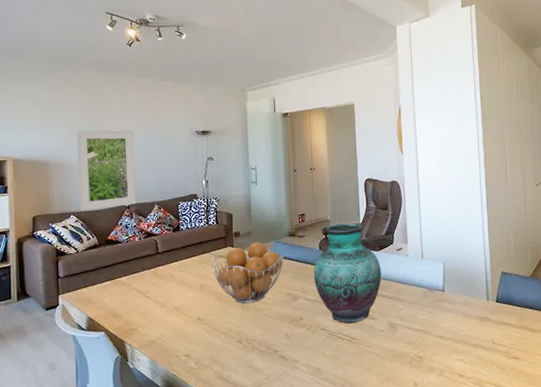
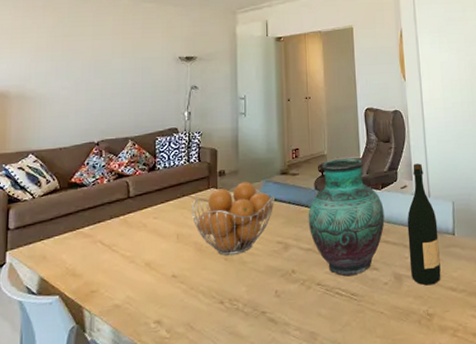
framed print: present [76,130,137,211] -> none [40,56,109,149]
wine bottle: none [401,229,431,334] -> present [407,163,441,286]

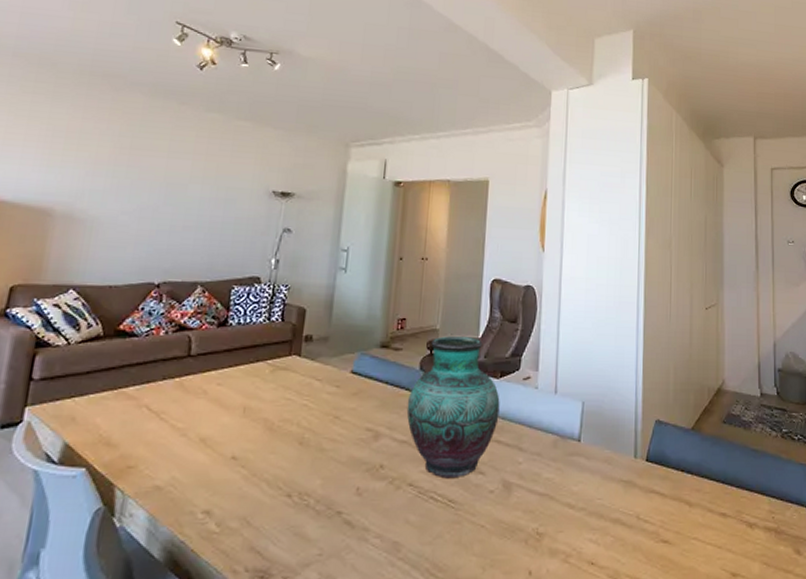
fruit basket: present [191,182,276,255] -> none [264,352,371,439]
wine bottle: present [407,163,441,286] -> none [523,351,562,499]

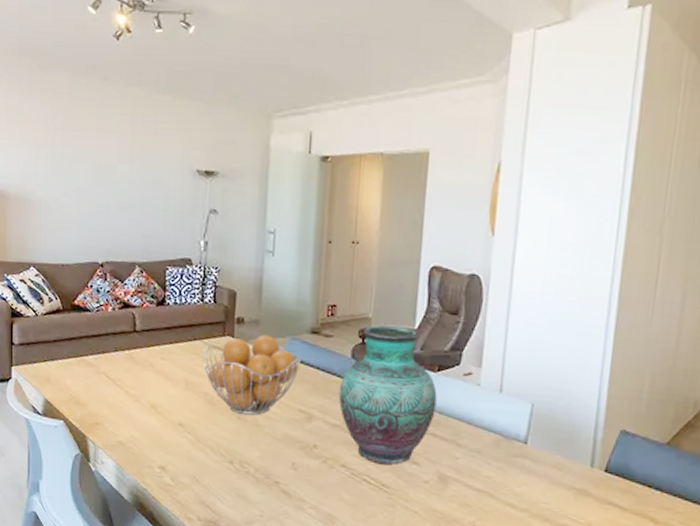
fruit basket: none [264,352,371,439] -> present [202,335,302,415]

